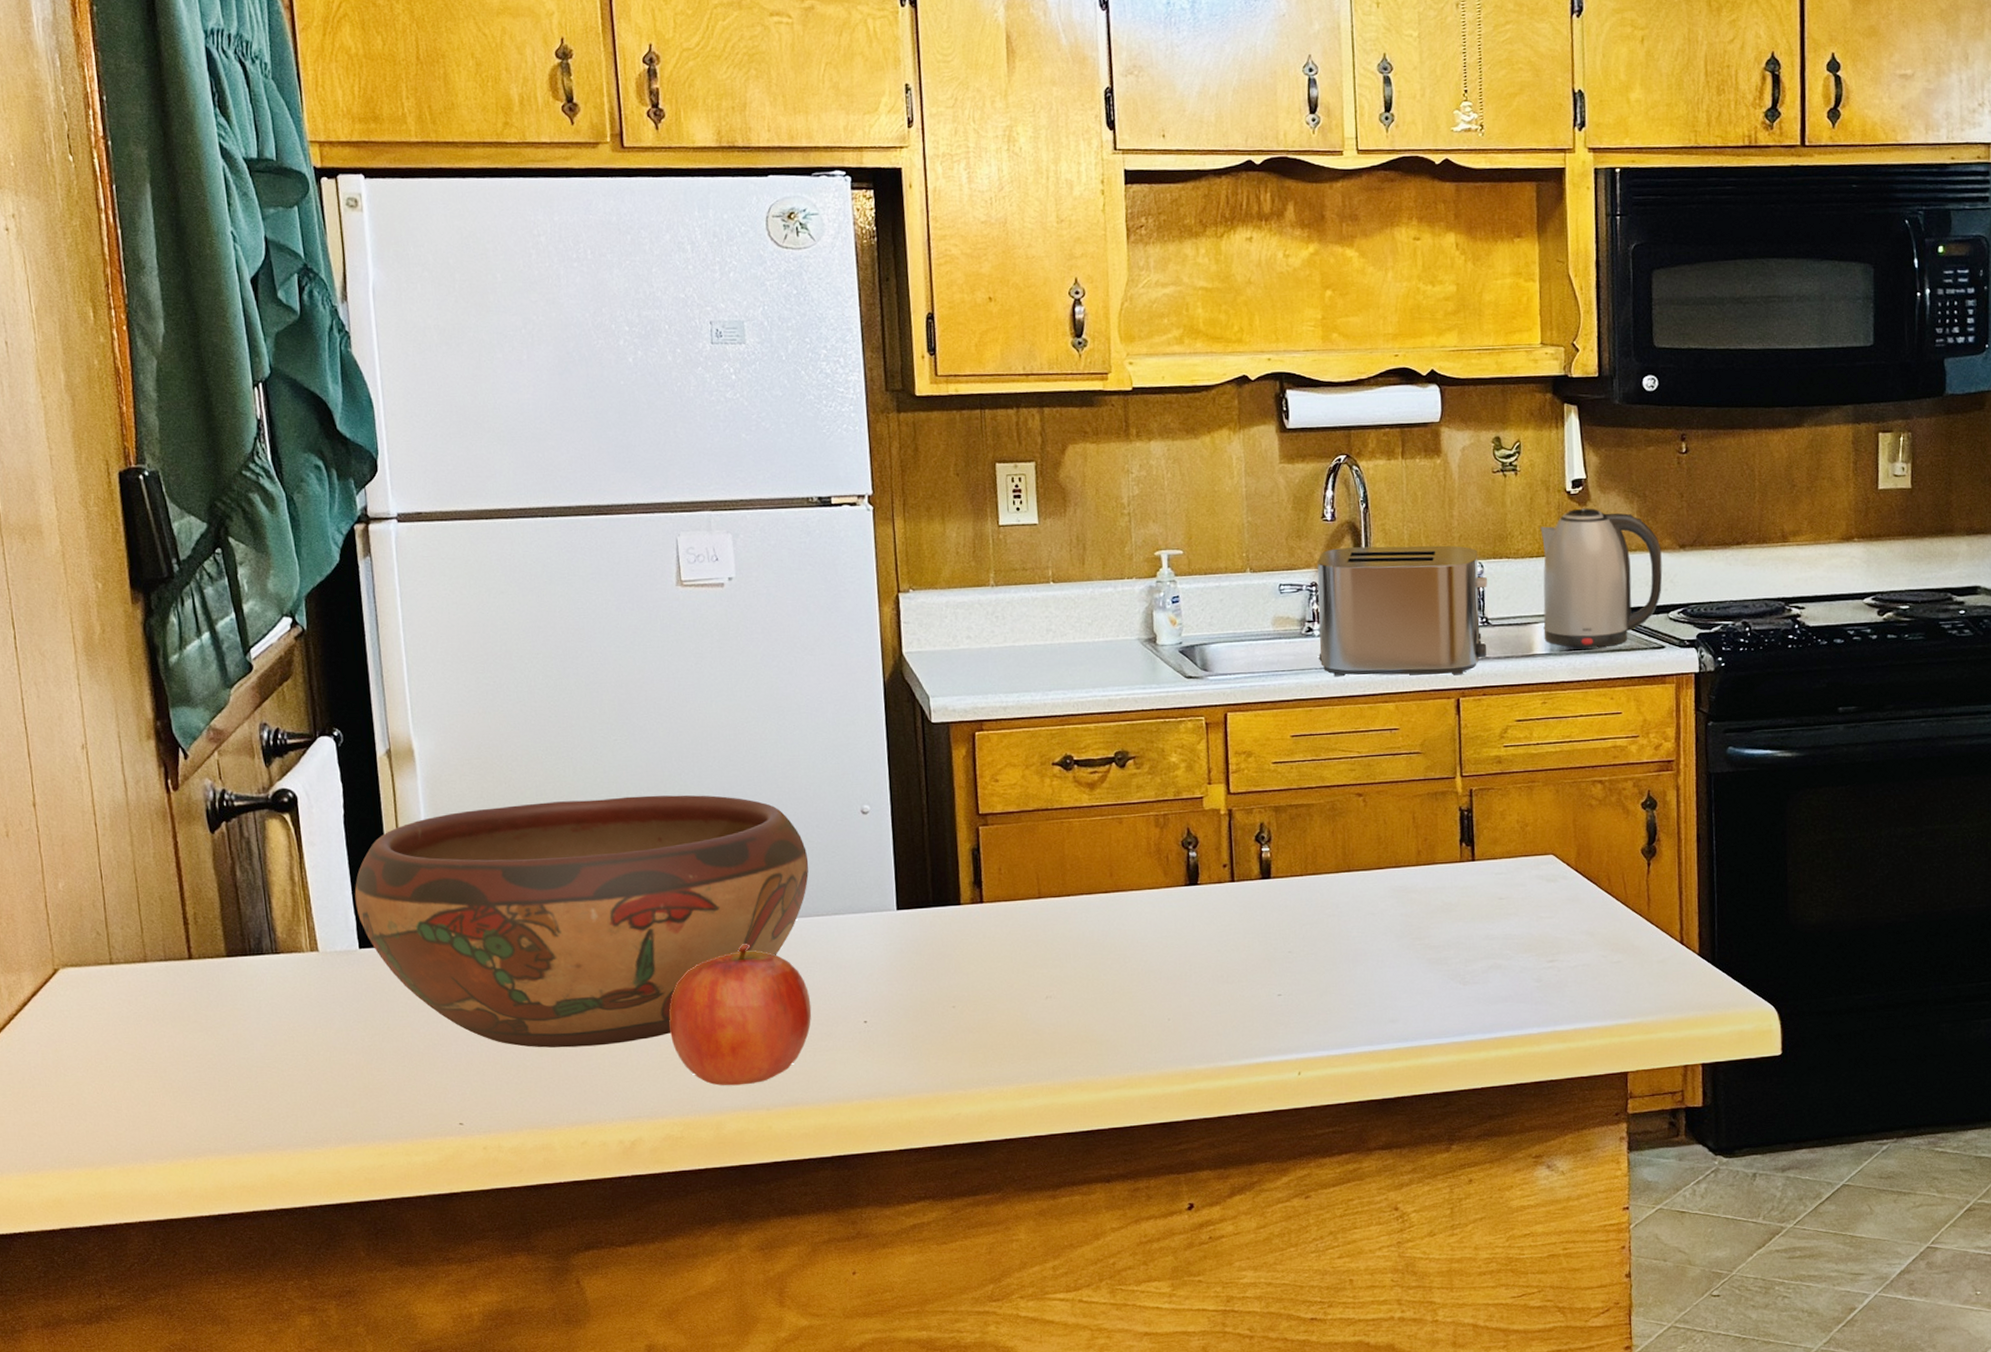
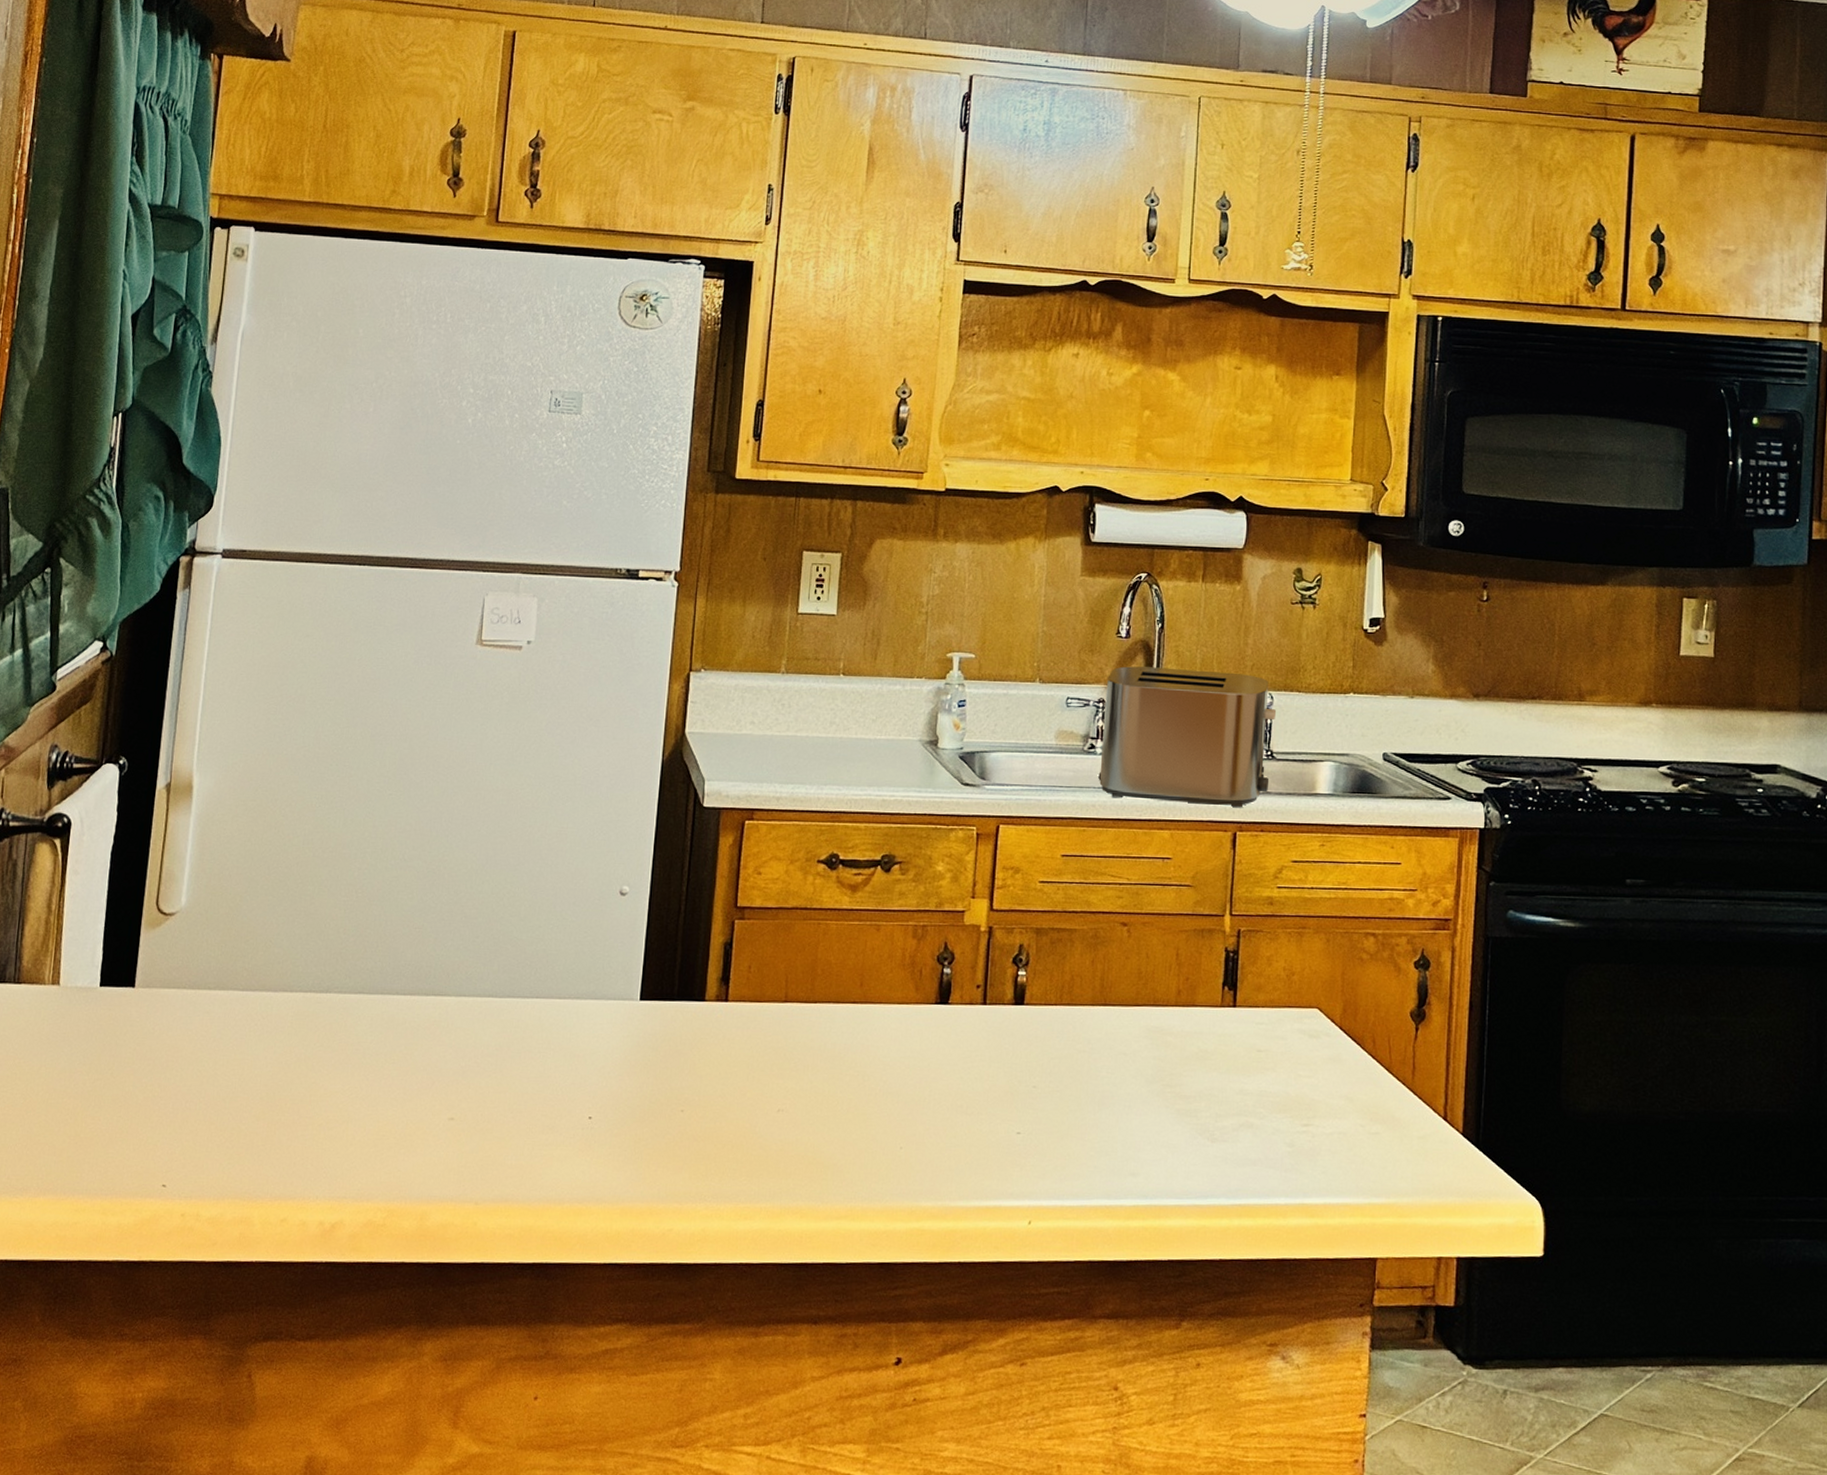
decorative bowl: present [354,795,809,1048] -> none [105,852,560,1116]
fruit: present [669,944,812,1086] -> none [391,1021,538,1174]
kettle: present [1540,508,1663,648] -> none [1328,648,1455,792]

